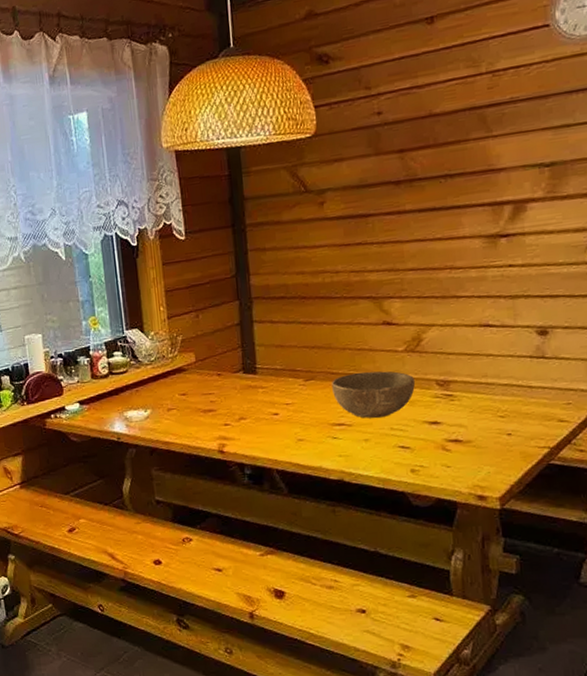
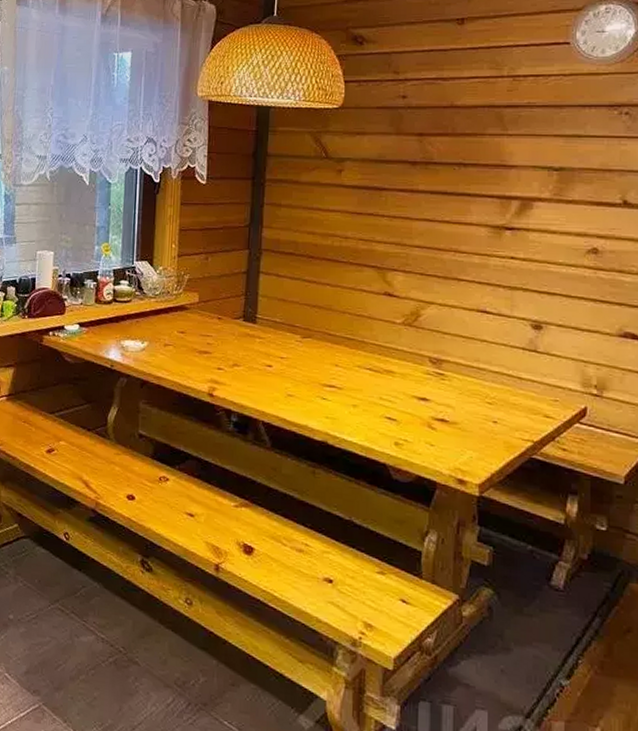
bowl: present [332,371,416,419] -> none [327,337,410,386]

